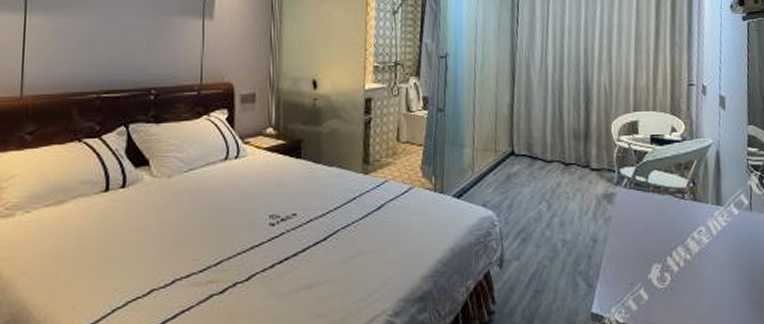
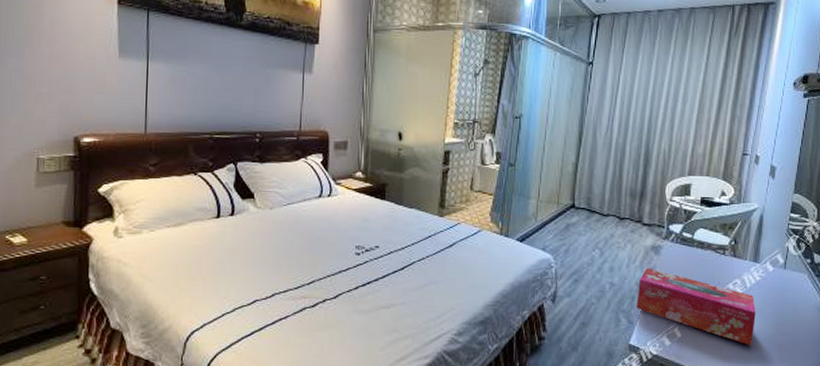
tissue box: none [594,219,728,304] -> present [636,267,756,345]

